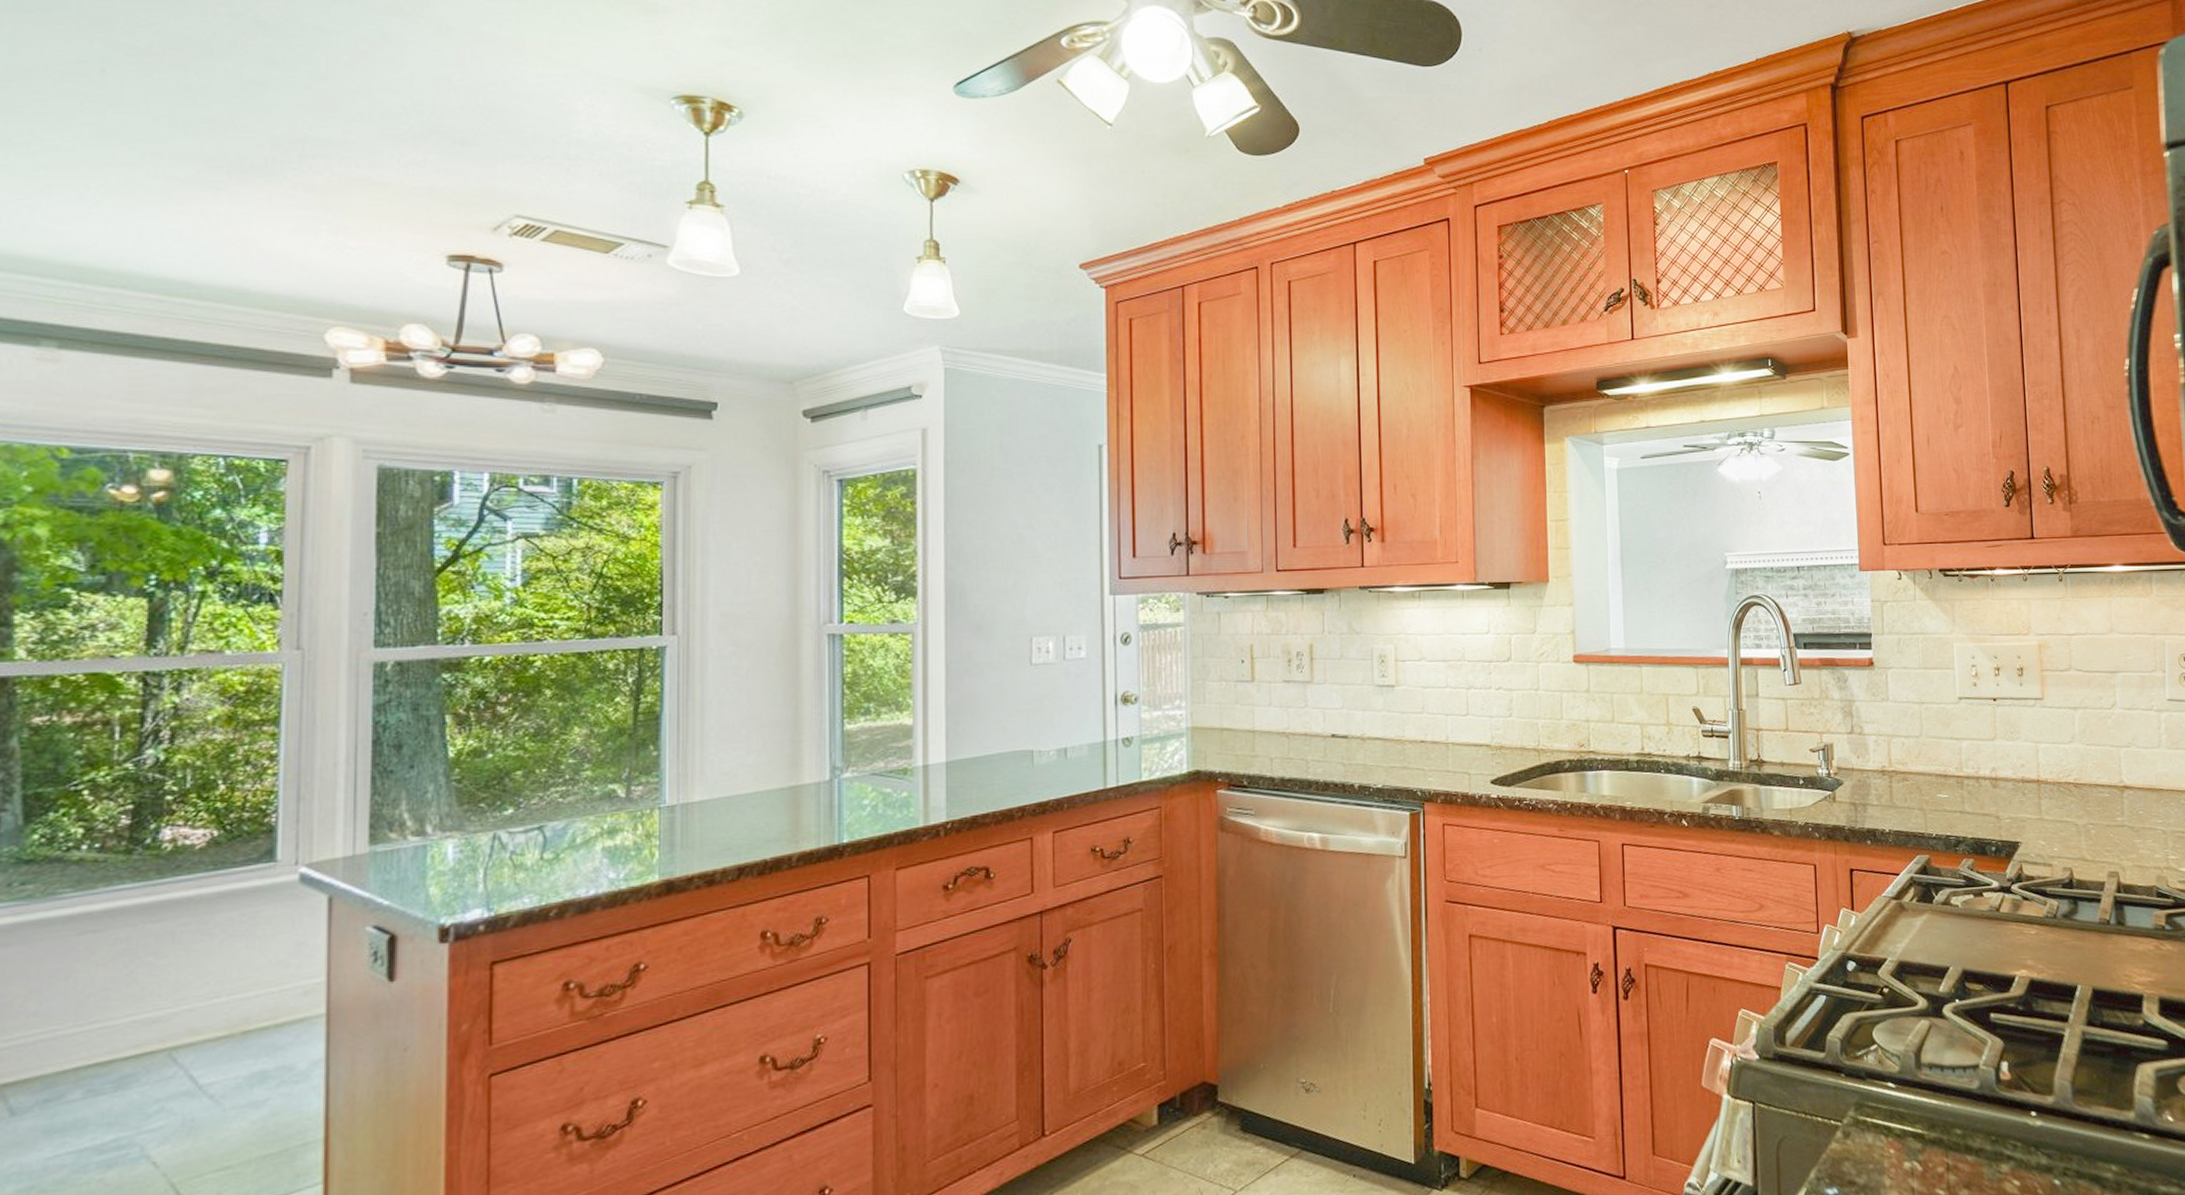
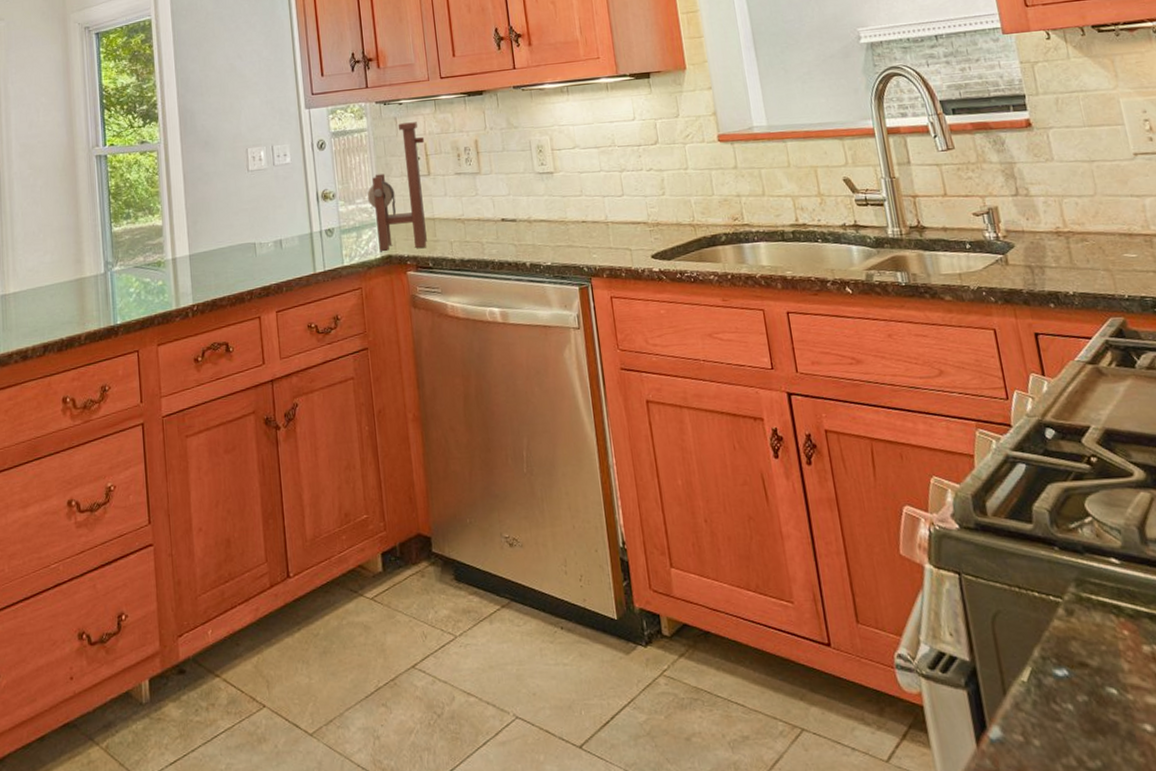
paper towel holder: none [1176,619,1252,767] -> present [367,122,427,252]

